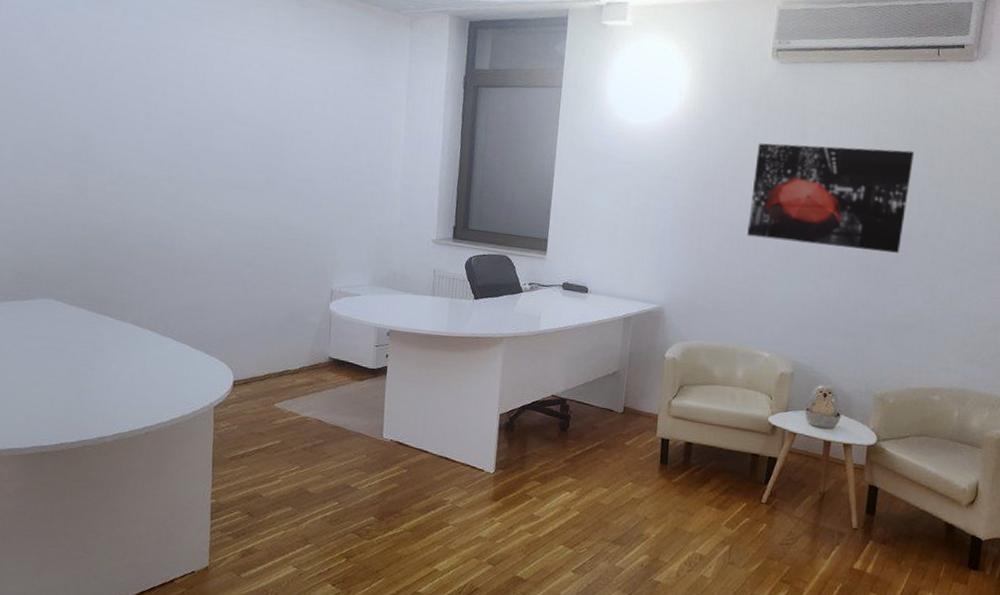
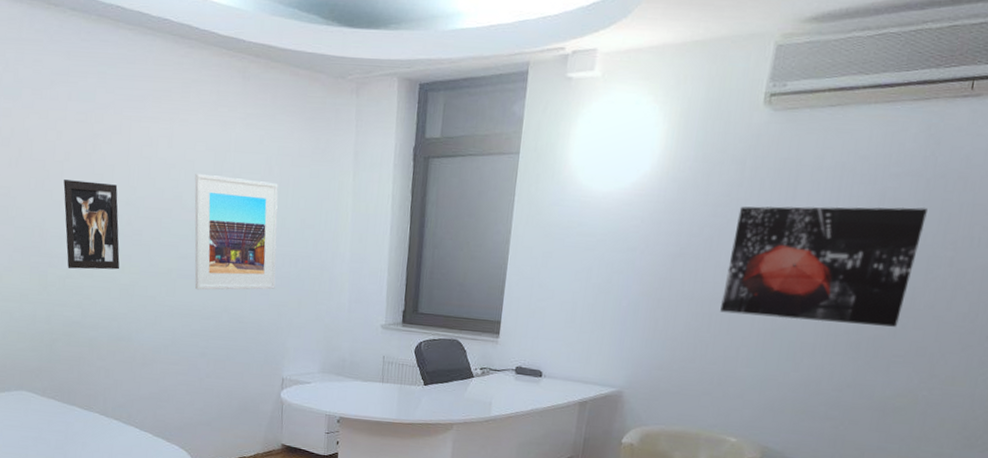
wall art: none [110,88,169,178] -> present [63,180,120,270]
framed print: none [244,89,333,203] -> present [194,173,278,290]

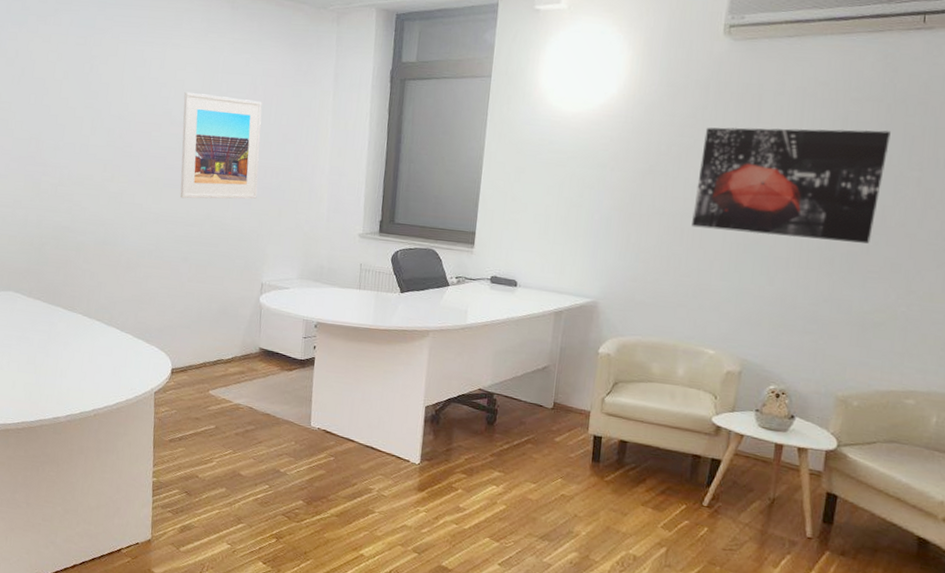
wall art: present [63,180,120,270] -> none [60,96,112,179]

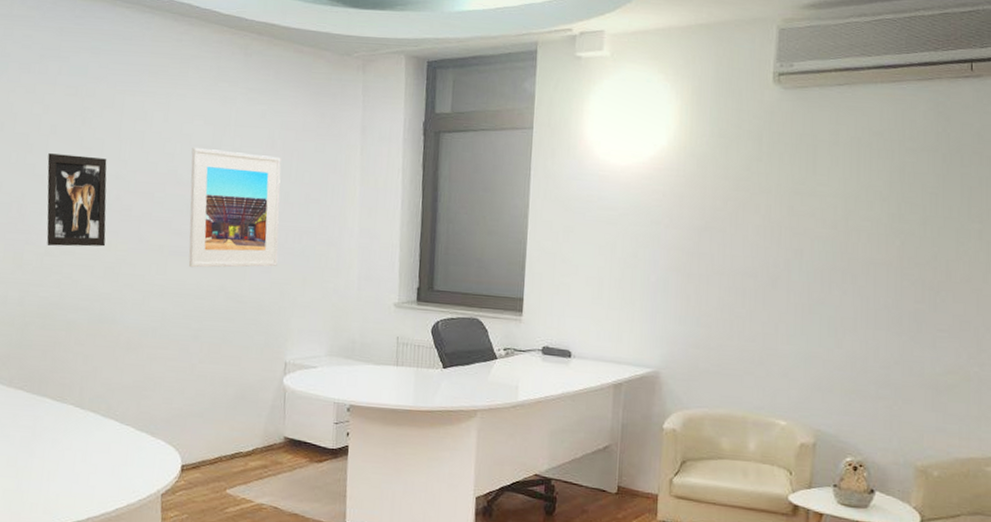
wall art: none [60,96,112,179] -> present [46,153,107,247]
wall art: present [692,127,891,244] -> none [753,179,948,300]

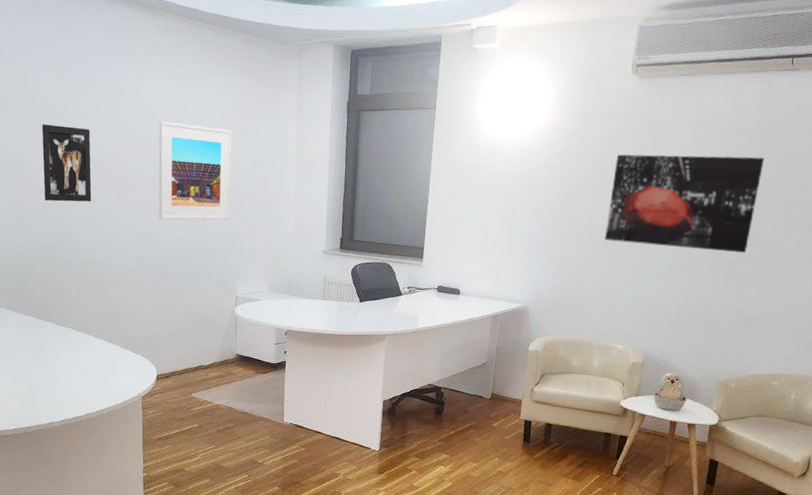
wall art: none [753,179,948,300] -> present [605,154,764,253]

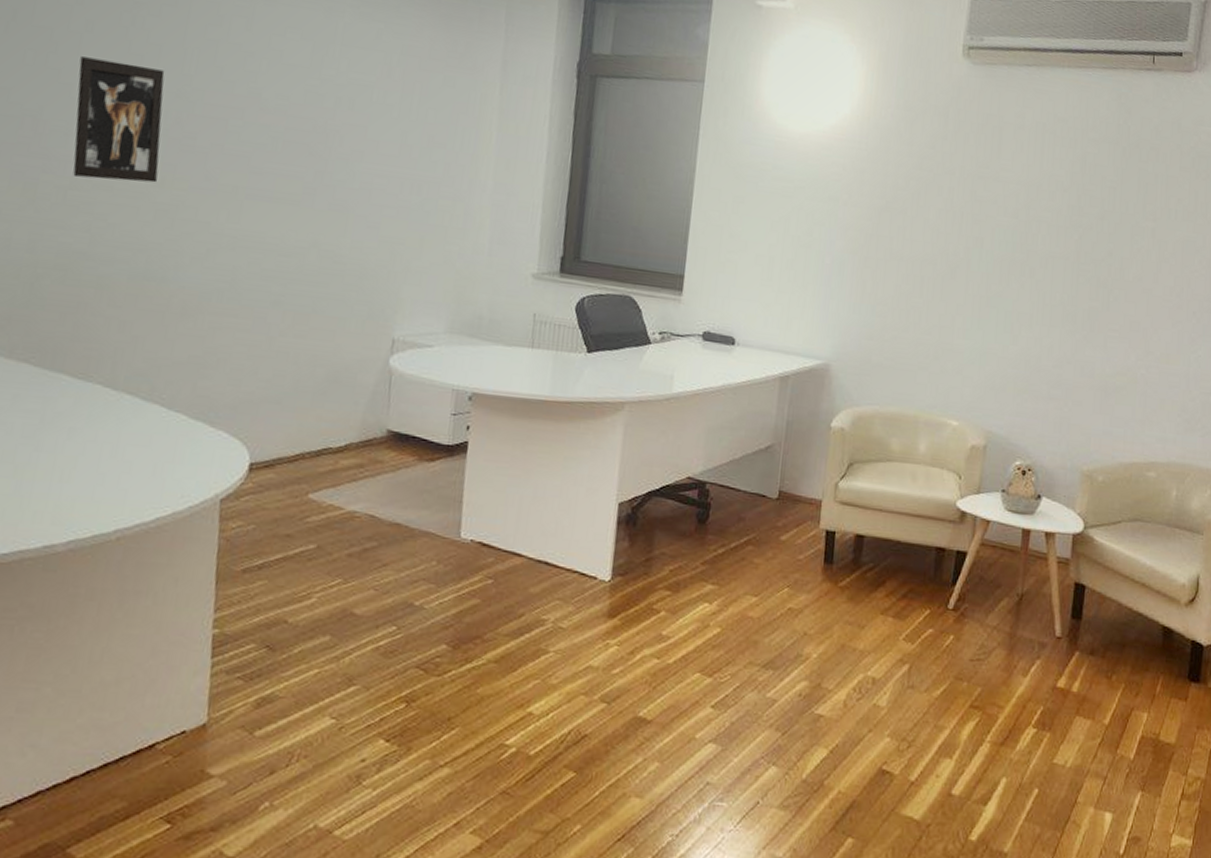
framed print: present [158,120,232,220] -> none [271,66,400,222]
wall art: present [605,154,764,253] -> none [932,160,1126,299]

